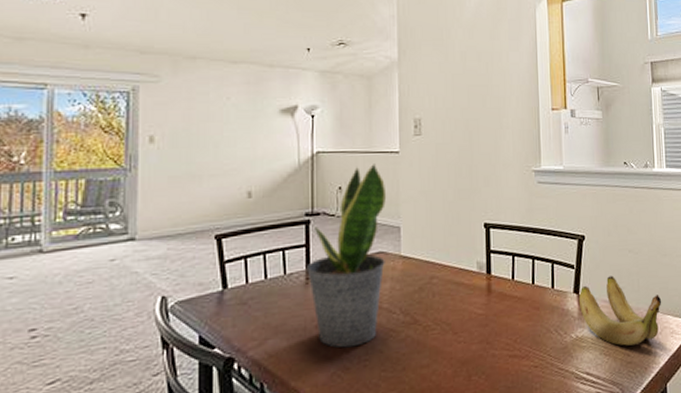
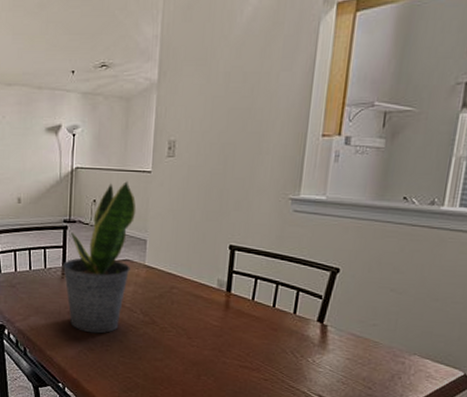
banana: present [578,275,662,346] -> none [321,311,422,381]

